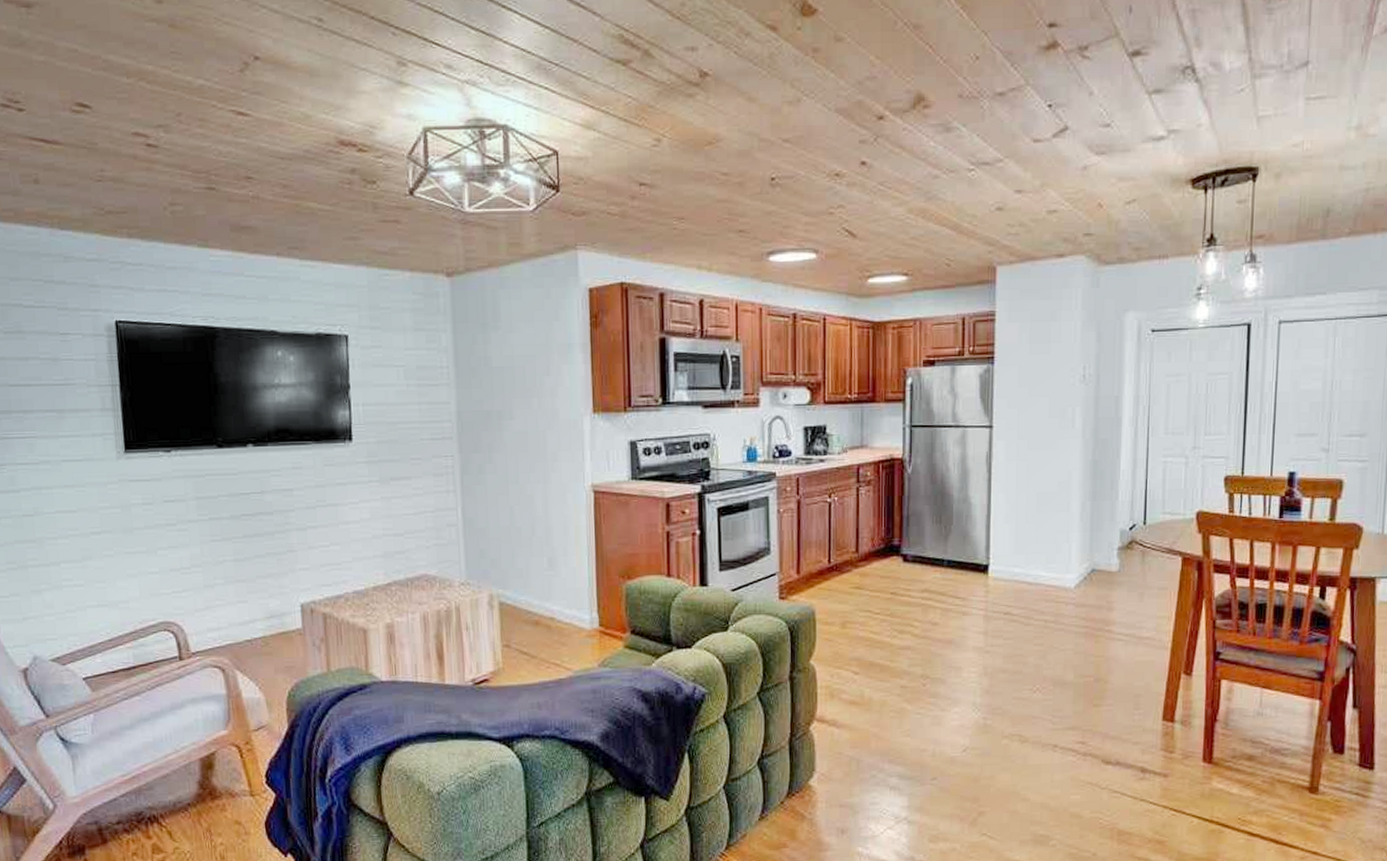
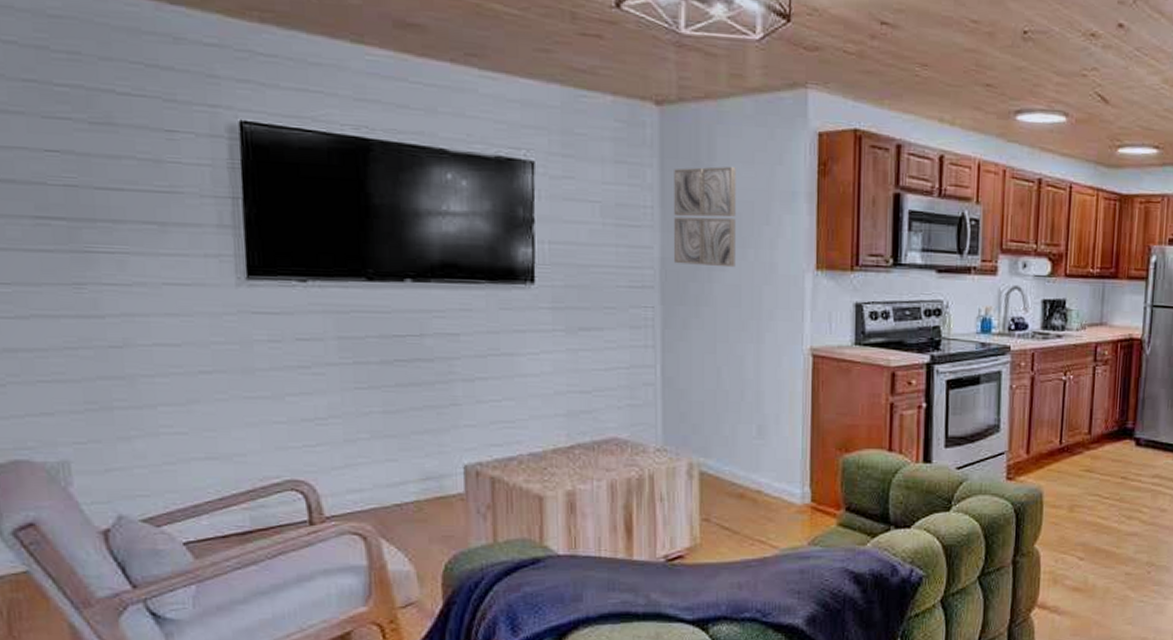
wall art: none [465,326,522,416] -> present [674,166,736,268]

